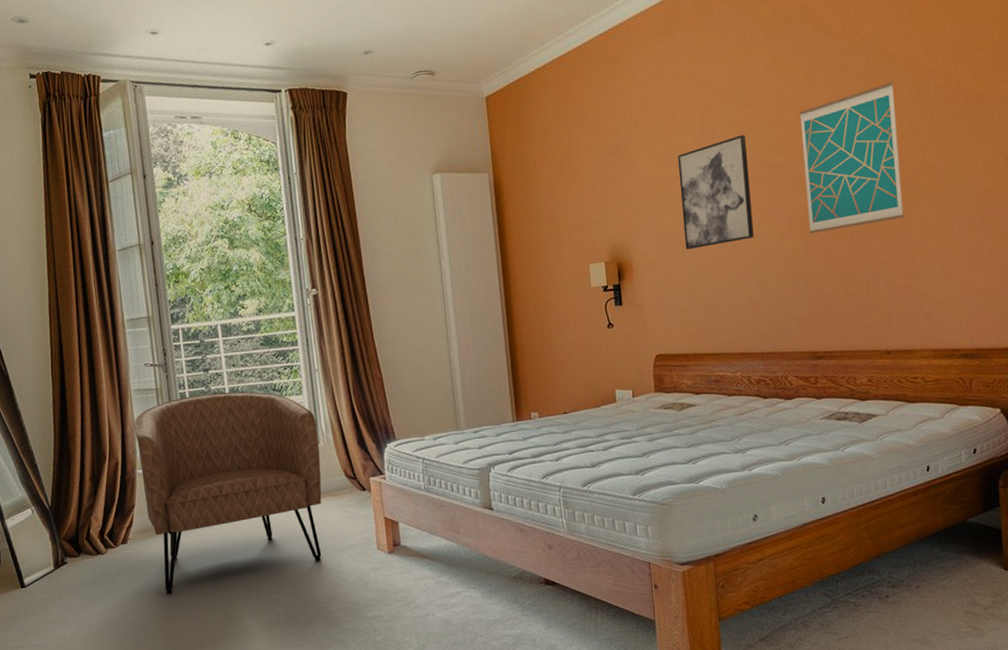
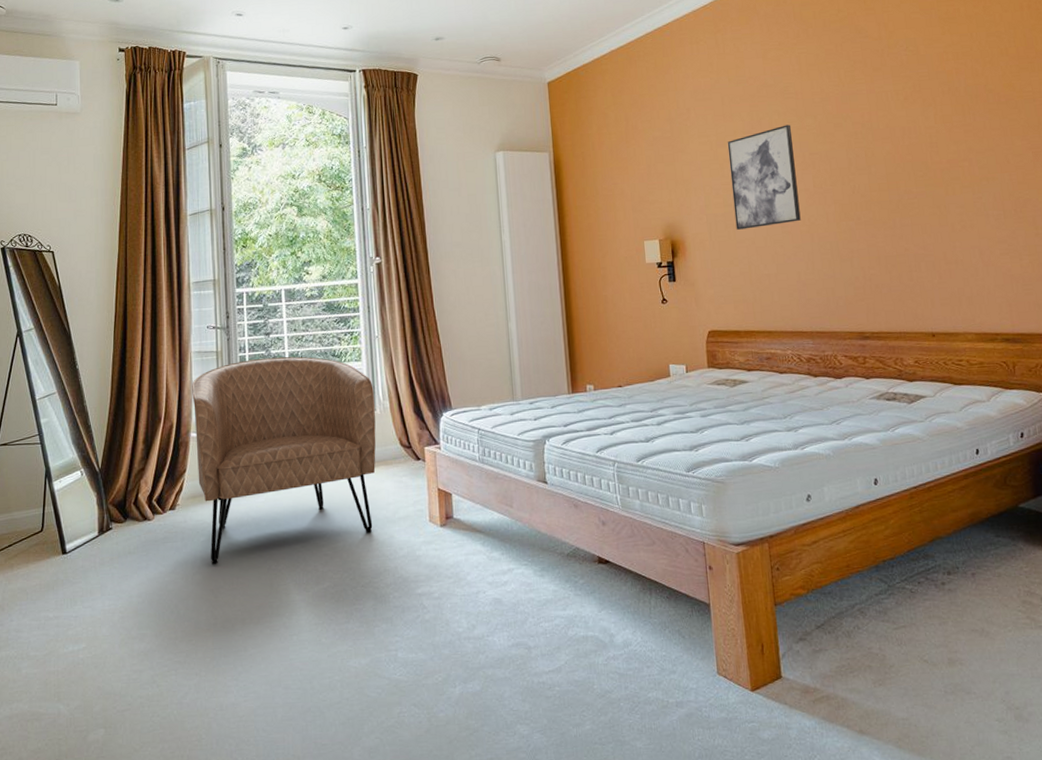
wall art: present [799,81,904,234] -> none [840,80,942,219]

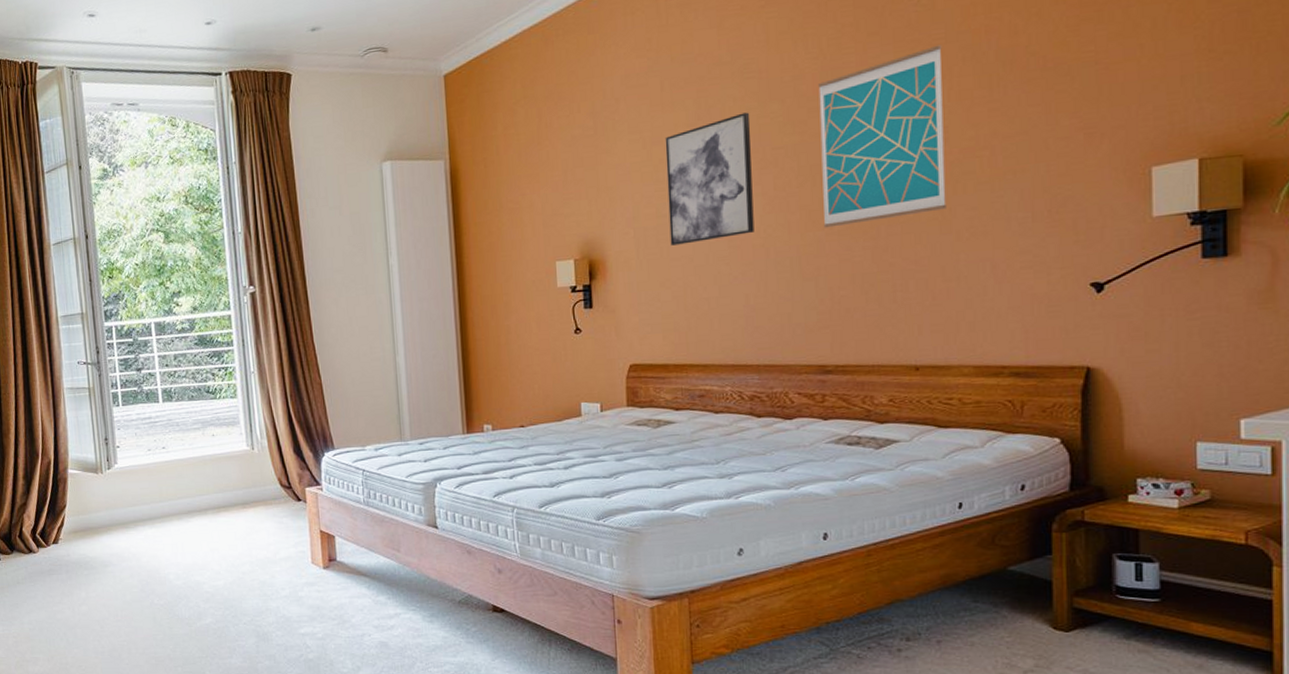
armchair: present [192,356,376,566] -> none [66,393,255,598]
wall art: none [840,80,942,219] -> present [818,44,947,228]

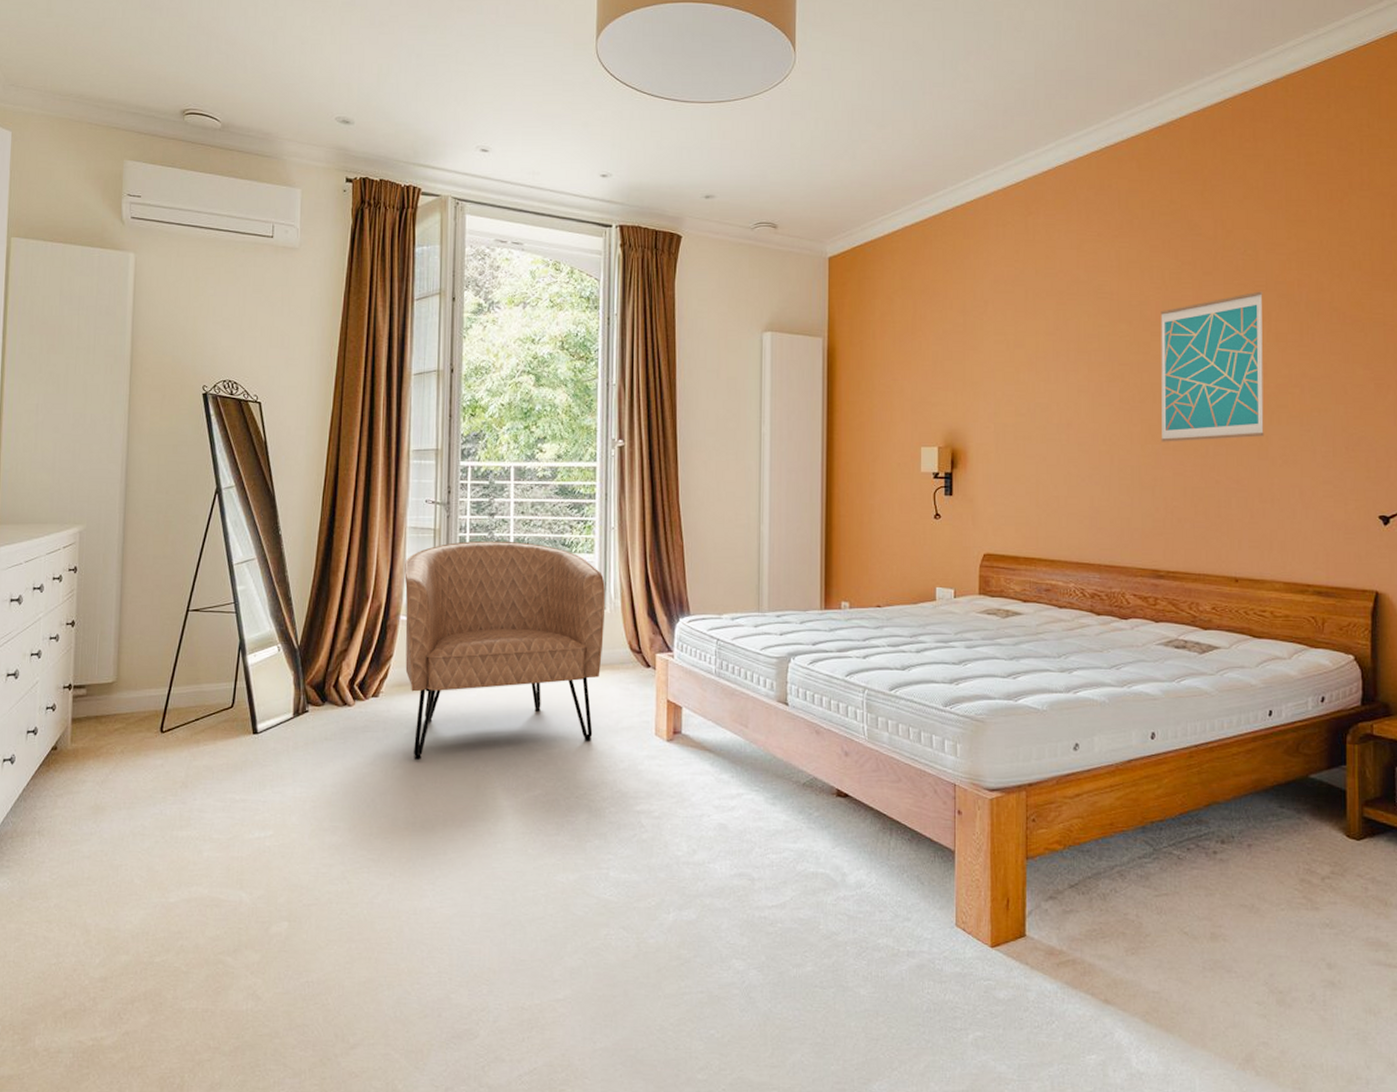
armchair: none [66,393,255,598] -> present [404,540,605,761]
wall art: present [665,112,754,246] -> none [1026,328,1102,444]

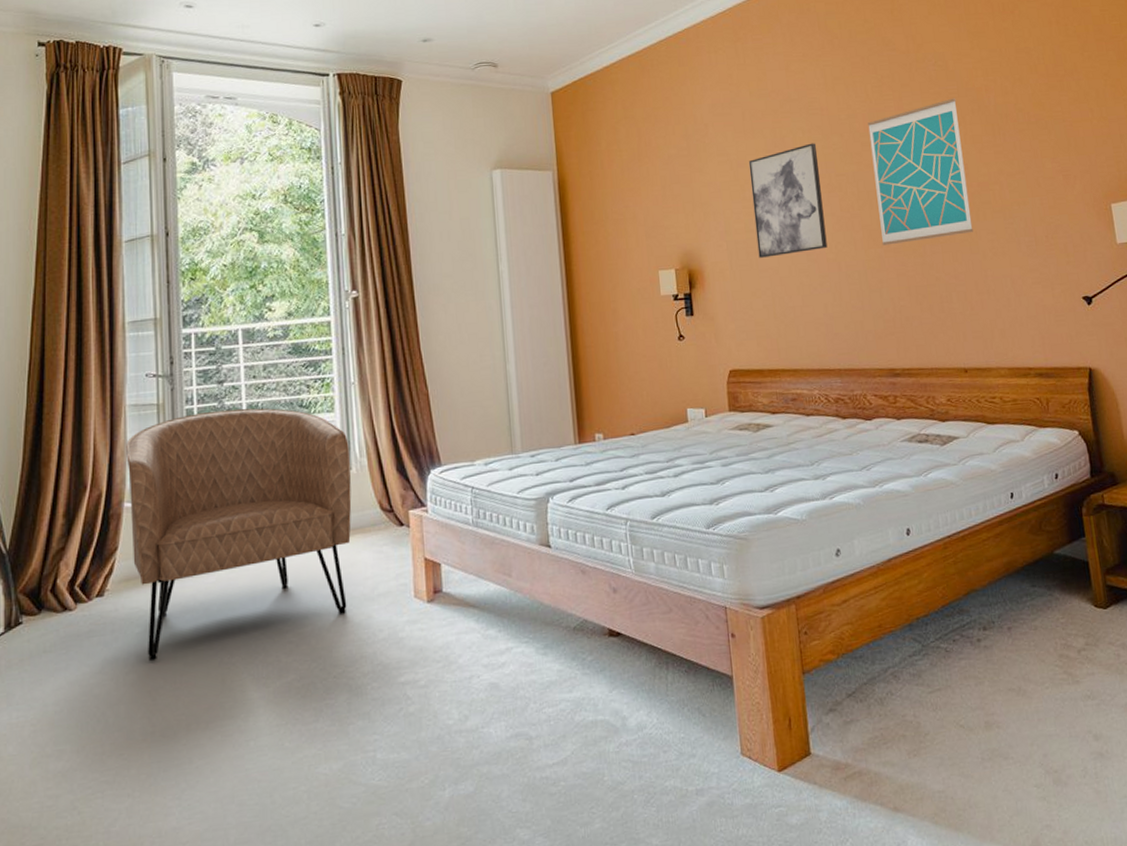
wall art: none [1026,328,1102,444] -> present [748,143,828,258]

